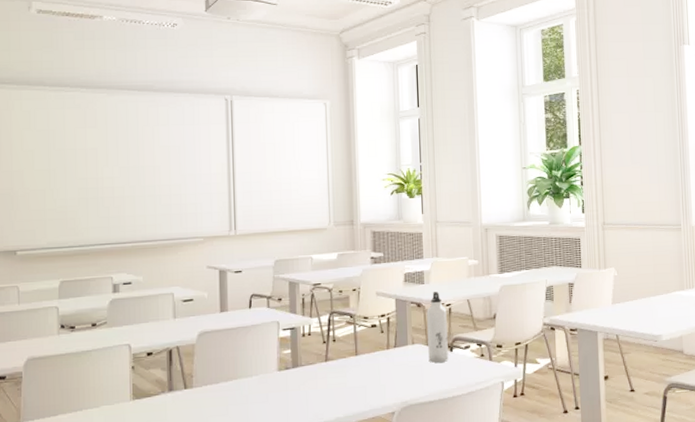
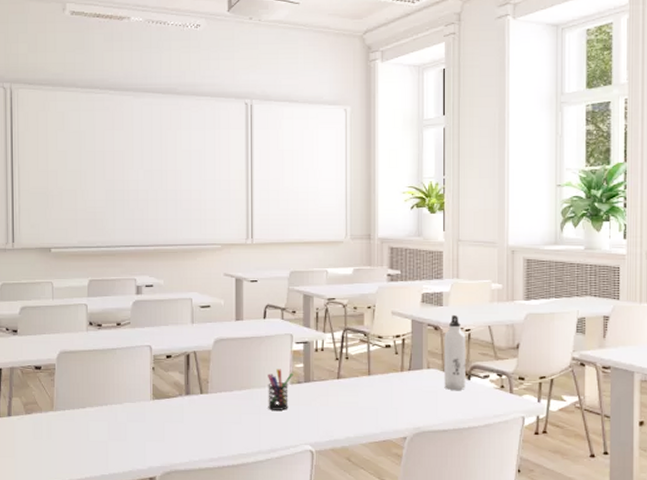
pen holder: none [255,357,281,399] -> present [268,369,293,410]

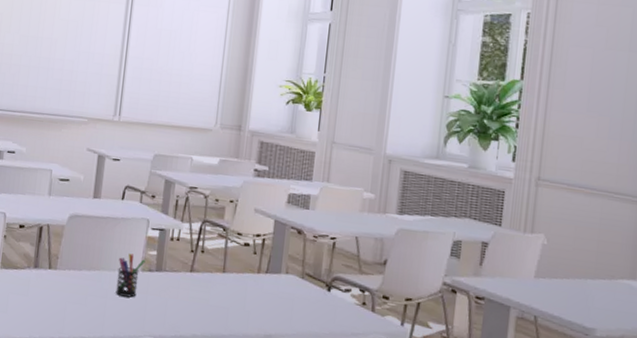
water bottle: present [444,314,466,390] -> none [302,219,330,301]

